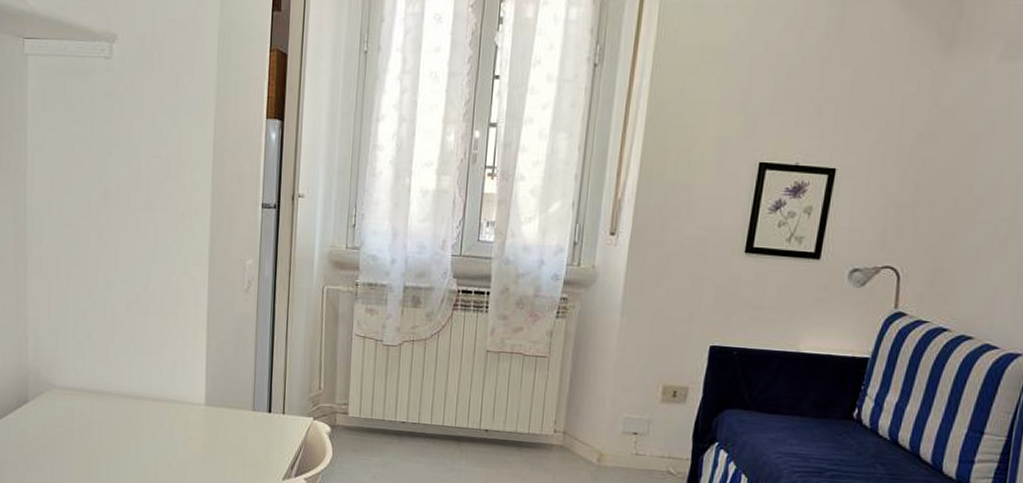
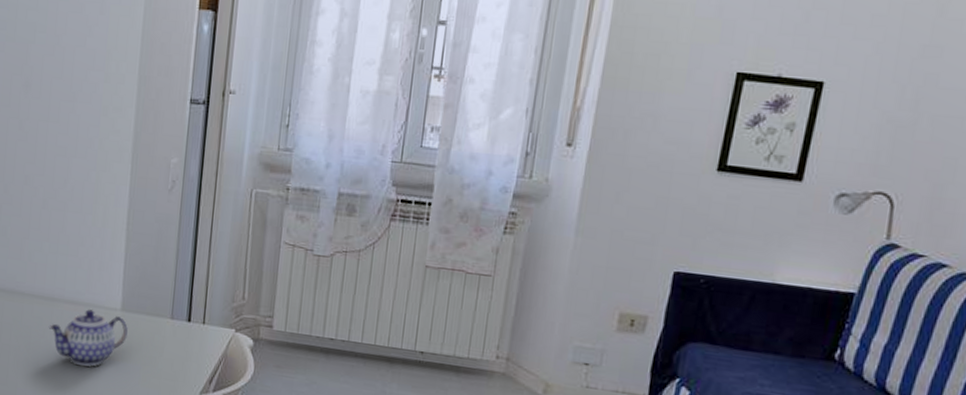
teapot: none [136,405,212,460] -> present [48,309,128,367]

